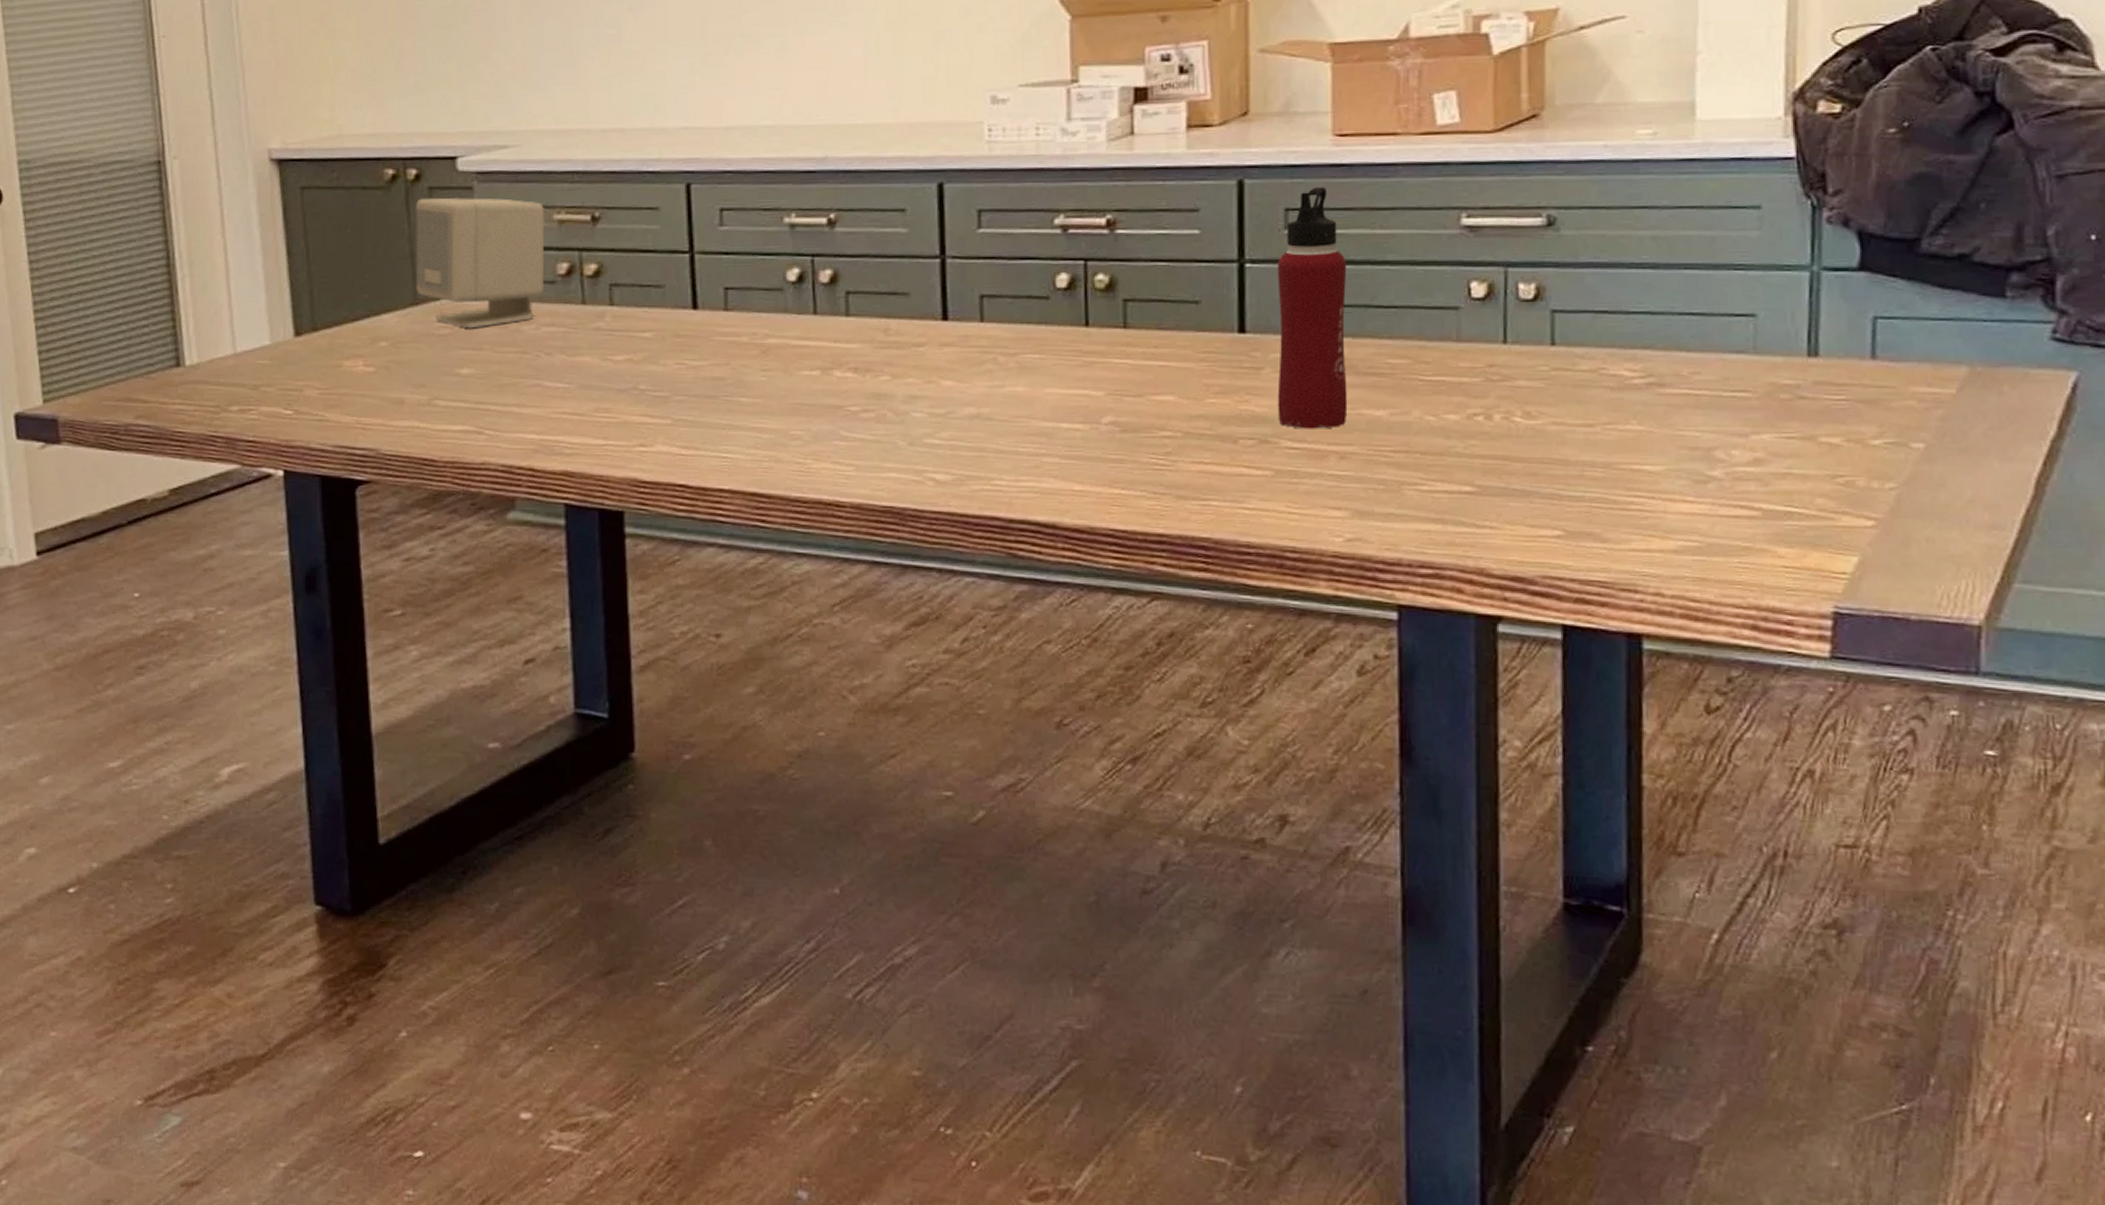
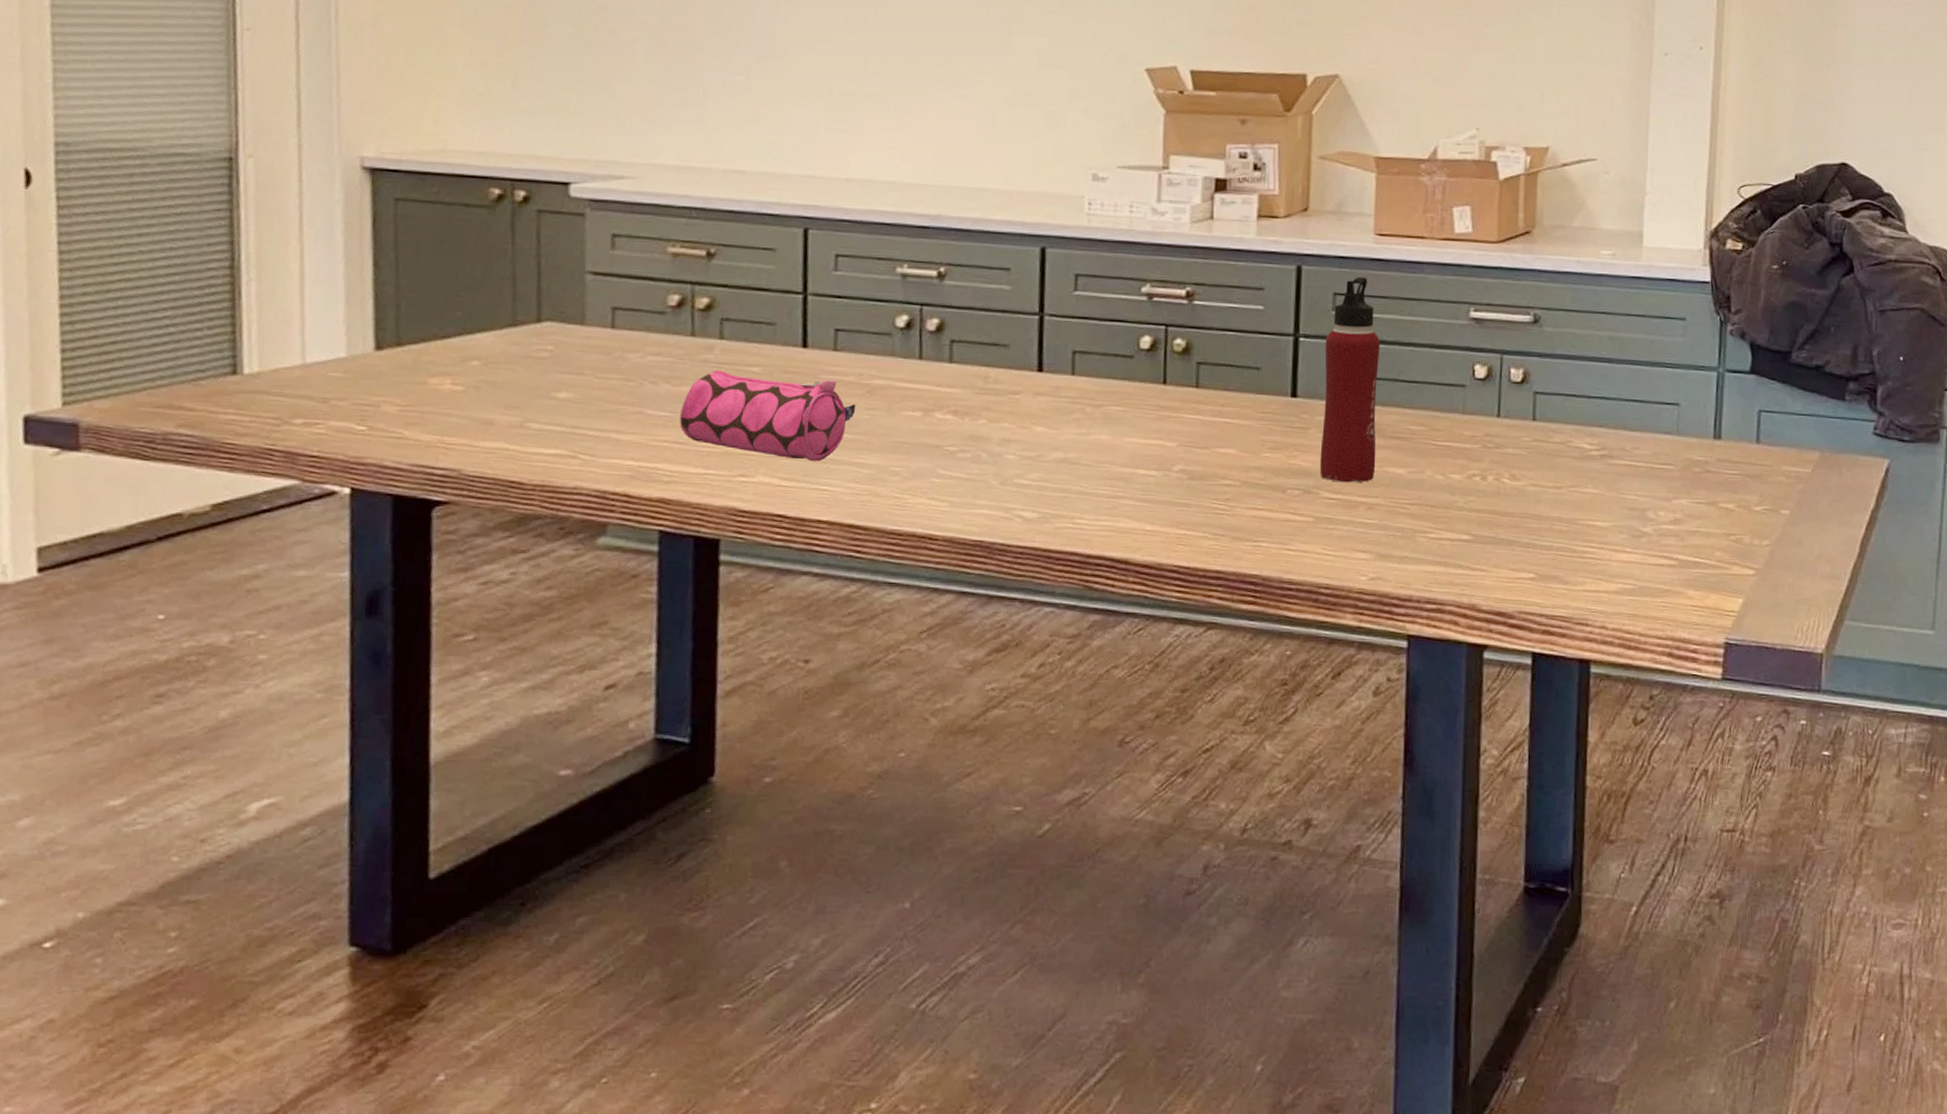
speaker: present [415,197,544,329] -> none [516,220,659,353]
pencil case: none [577,337,751,428] -> present [680,369,856,462]

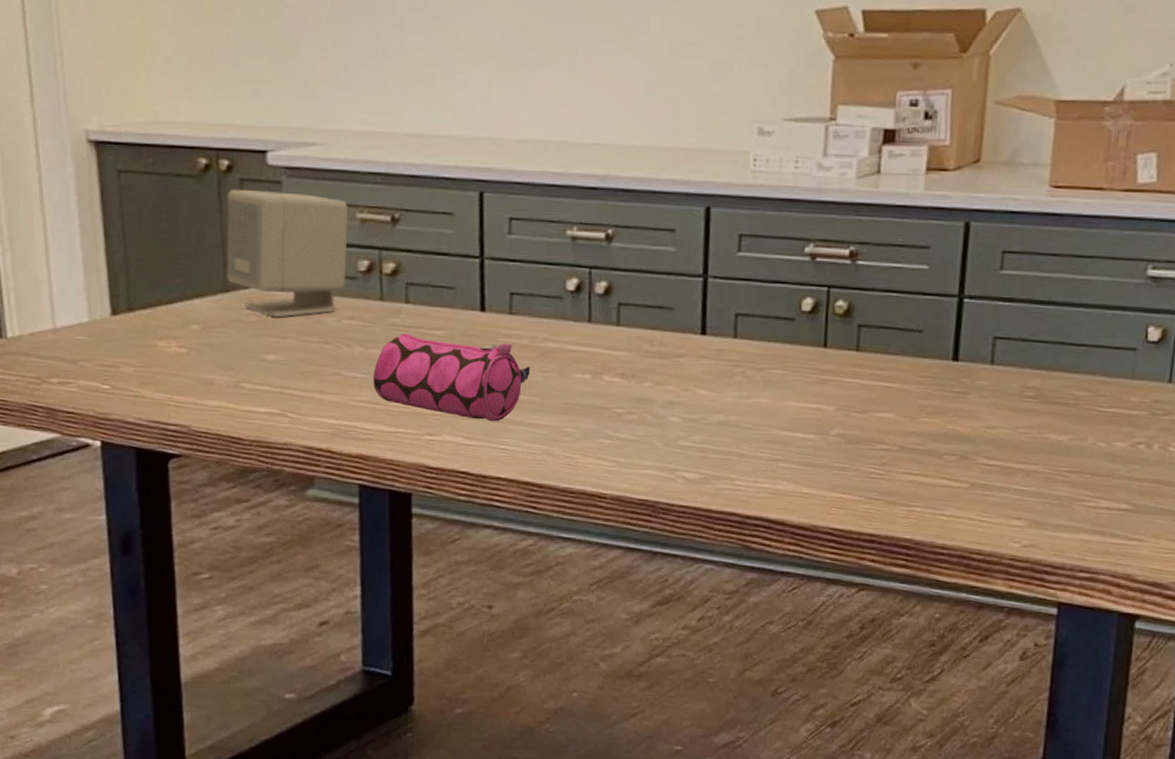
speaker: none [516,220,659,353] -> present [226,189,348,318]
water bottle: present [1319,277,1381,483] -> none [978,233,1049,450]

